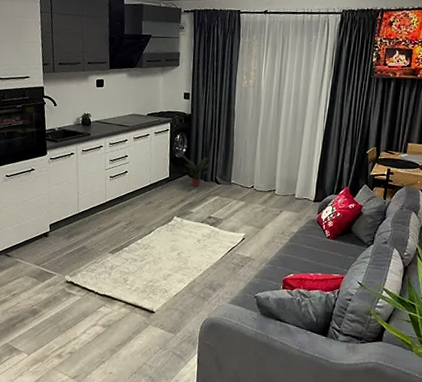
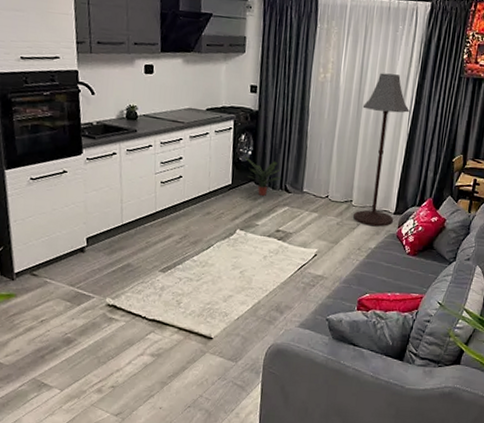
floor lamp: none [277,77,325,213] -> present [353,72,410,227]

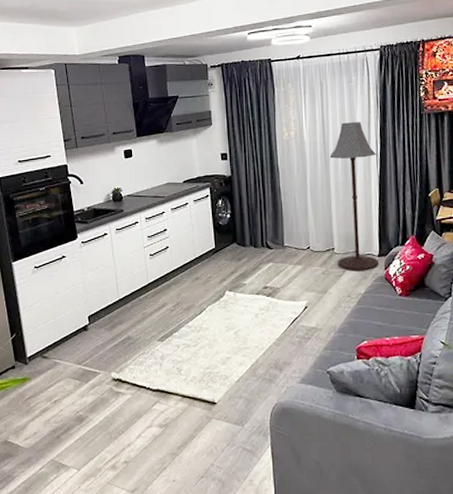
potted plant: present [243,156,281,196] -> none [223,220,261,255]

